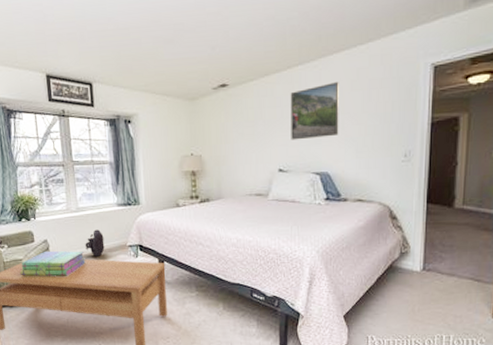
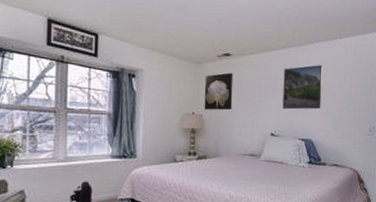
wall art: none [201,105,233,150] -> present [204,72,233,111]

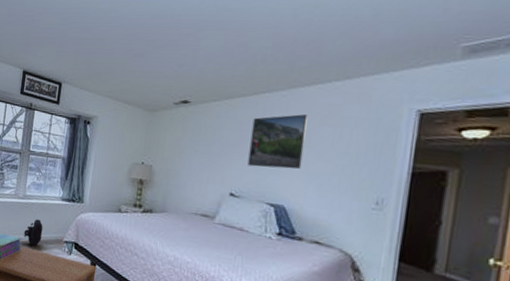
wall art: present [204,72,233,111] -> none [154,121,191,163]

